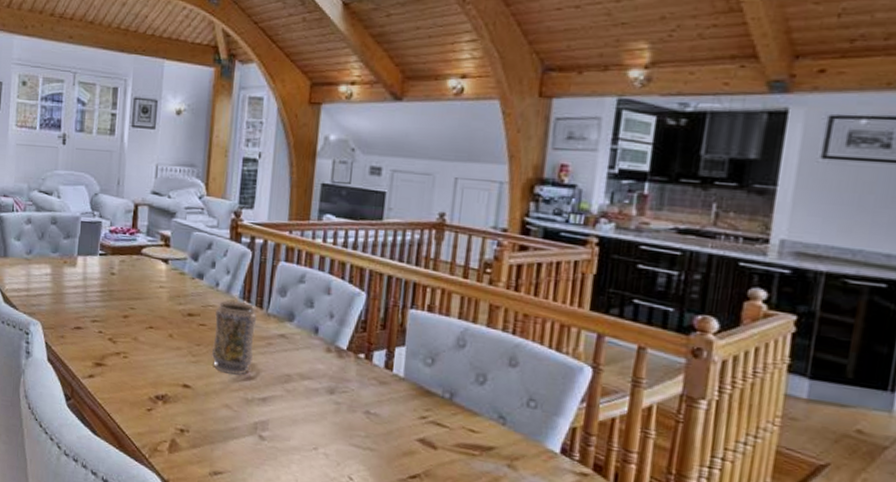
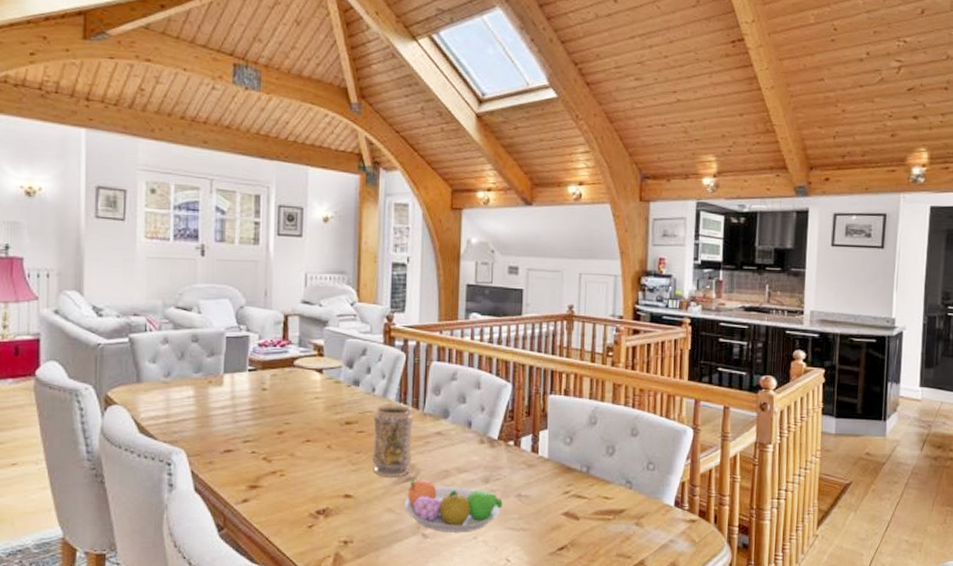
fruit bowl: none [242,378,349,442] -> present [404,479,503,533]

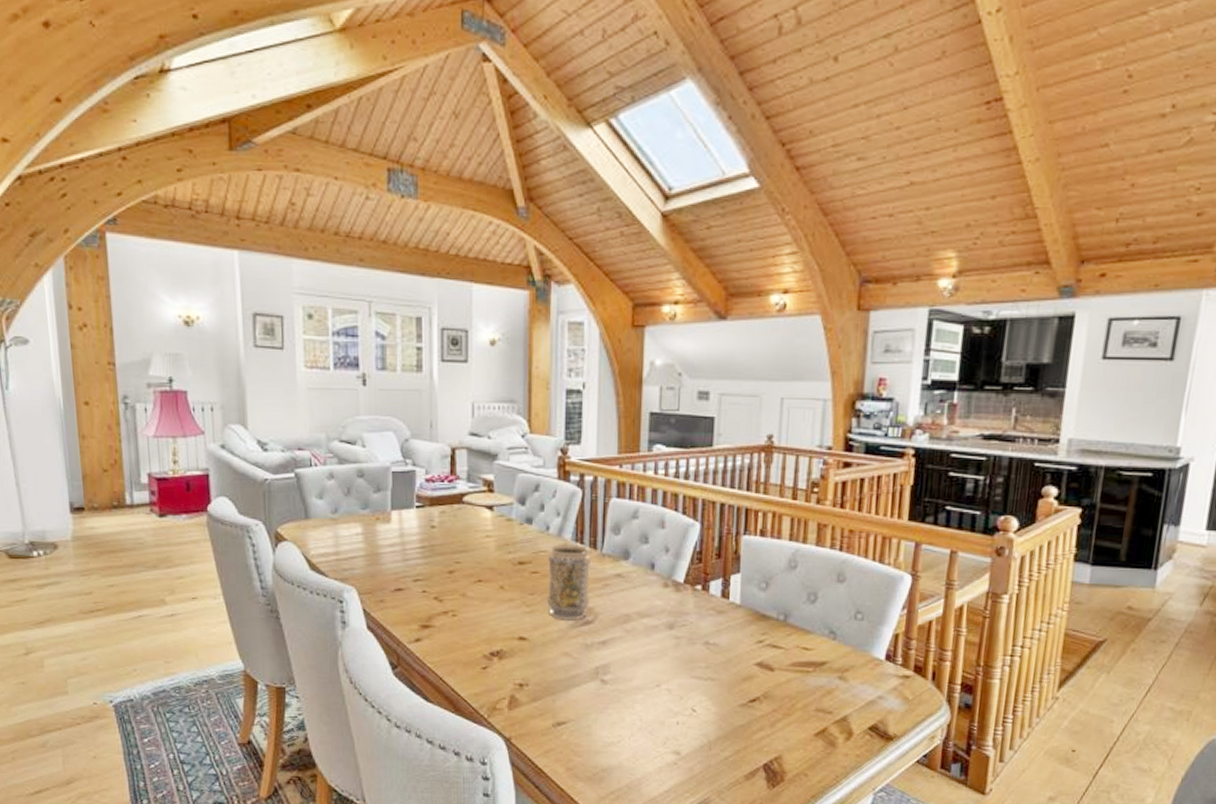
fruit bowl: present [404,479,503,533] -> none [582,622,689,680]

